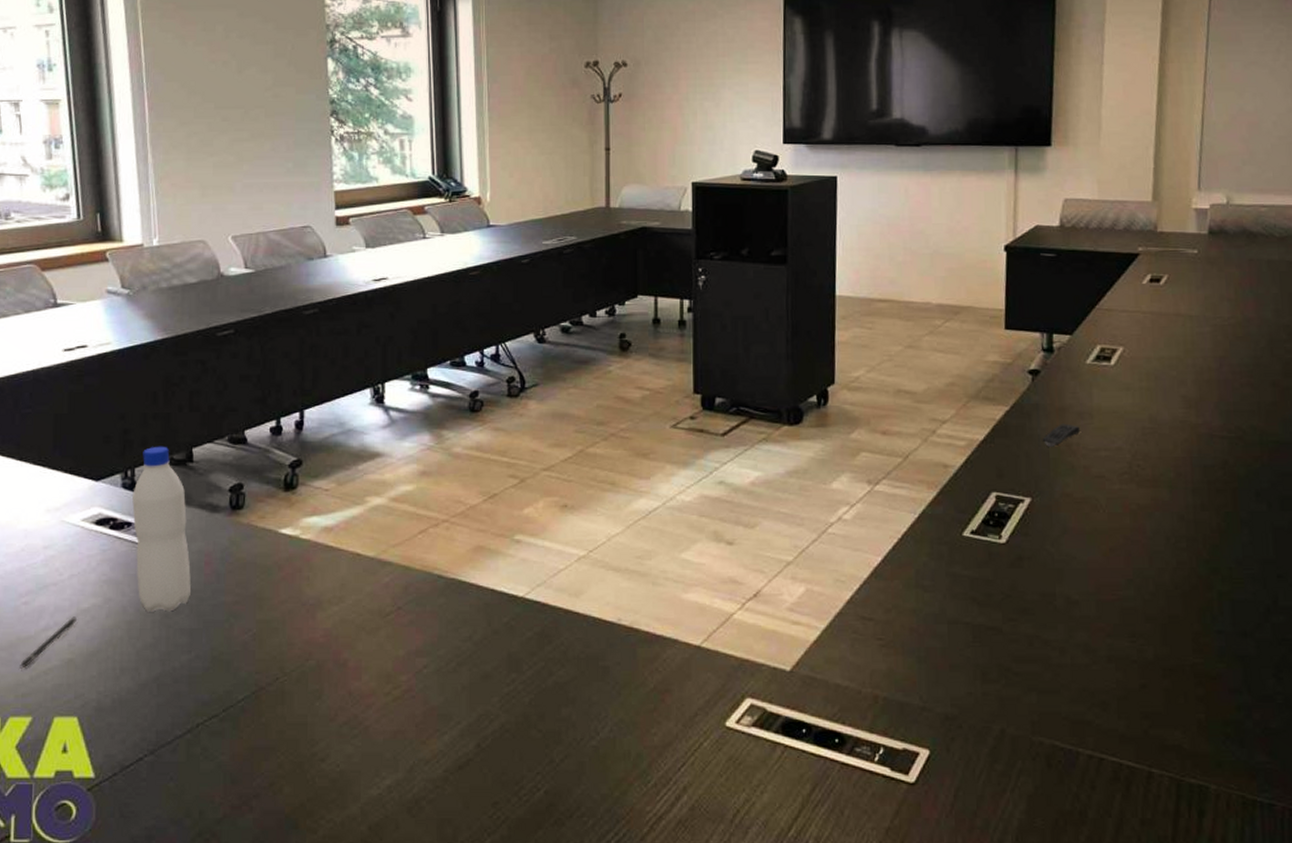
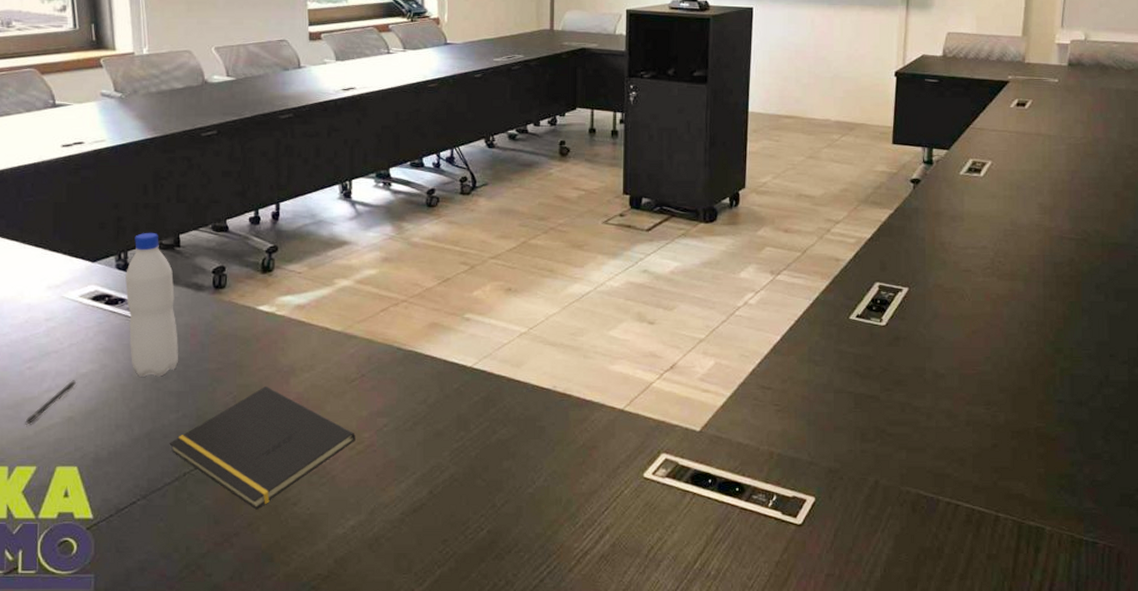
notepad: none [180,621,391,767] -> present [169,385,356,510]
remote control: present [1042,423,1080,447] -> none [920,225,952,245]

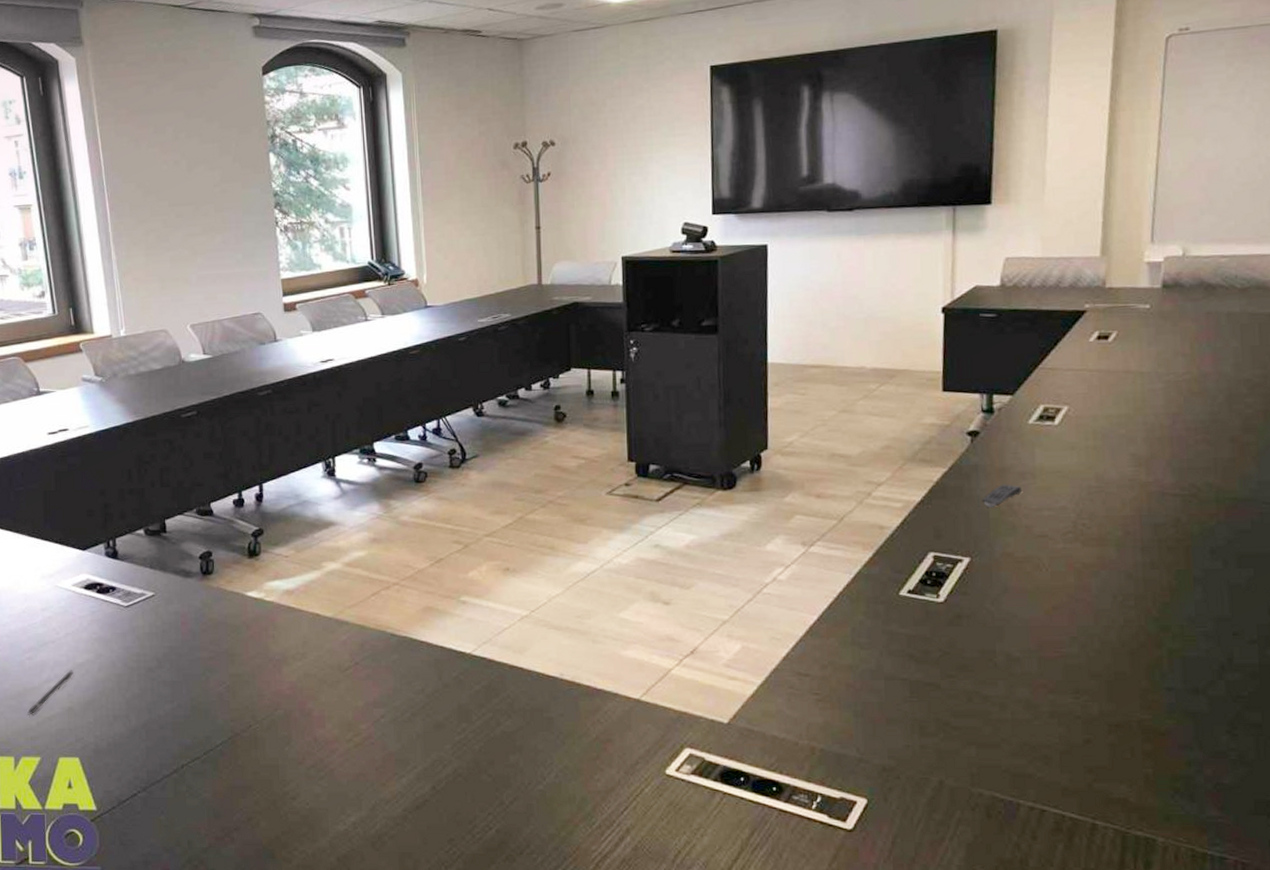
water bottle: present [125,232,178,378] -> none [115,518,170,667]
notepad: present [169,385,356,510] -> none [166,675,352,804]
remote control: none [920,225,952,245] -> present [982,484,1022,507]

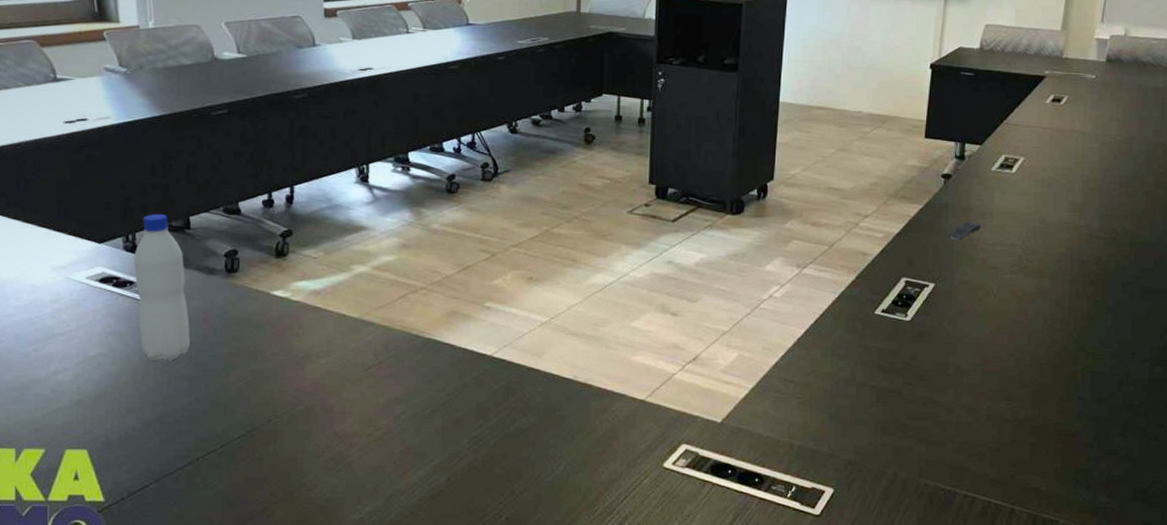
pen: present [28,670,74,715] -> none [32,363,85,407]
water bottle: none [115,518,170,667] -> present [134,213,190,362]

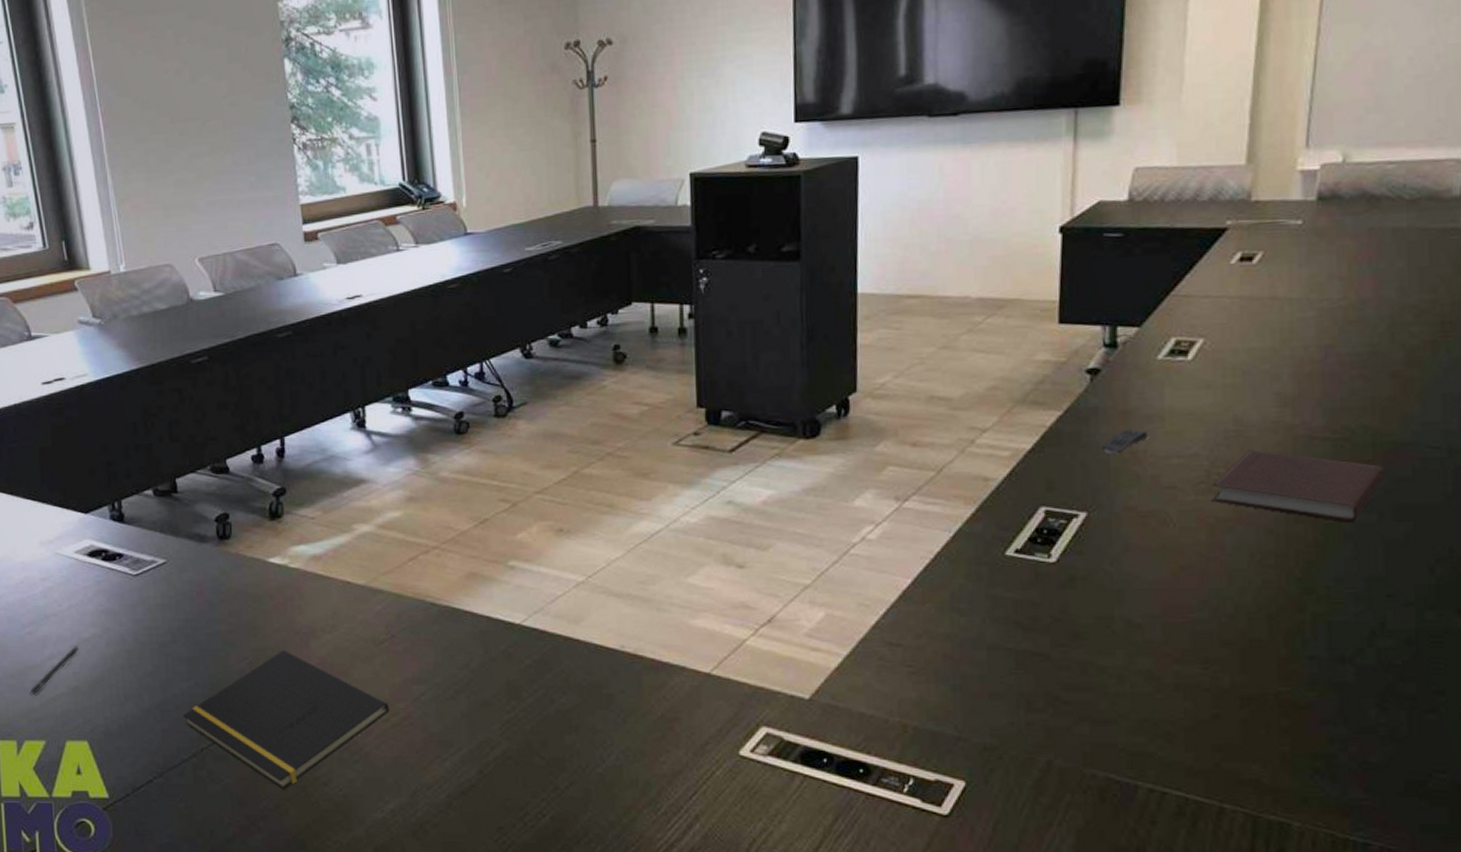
pen: none [32,363,85,407] -> present [30,646,80,695]
water bottle: present [134,213,190,362] -> none [121,477,185,642]
notepad: none [181,371,373,495] -> present [183,649,389,790]
notebook: none [1021,242,1137,300] -> present [1211,449,1385,523]

